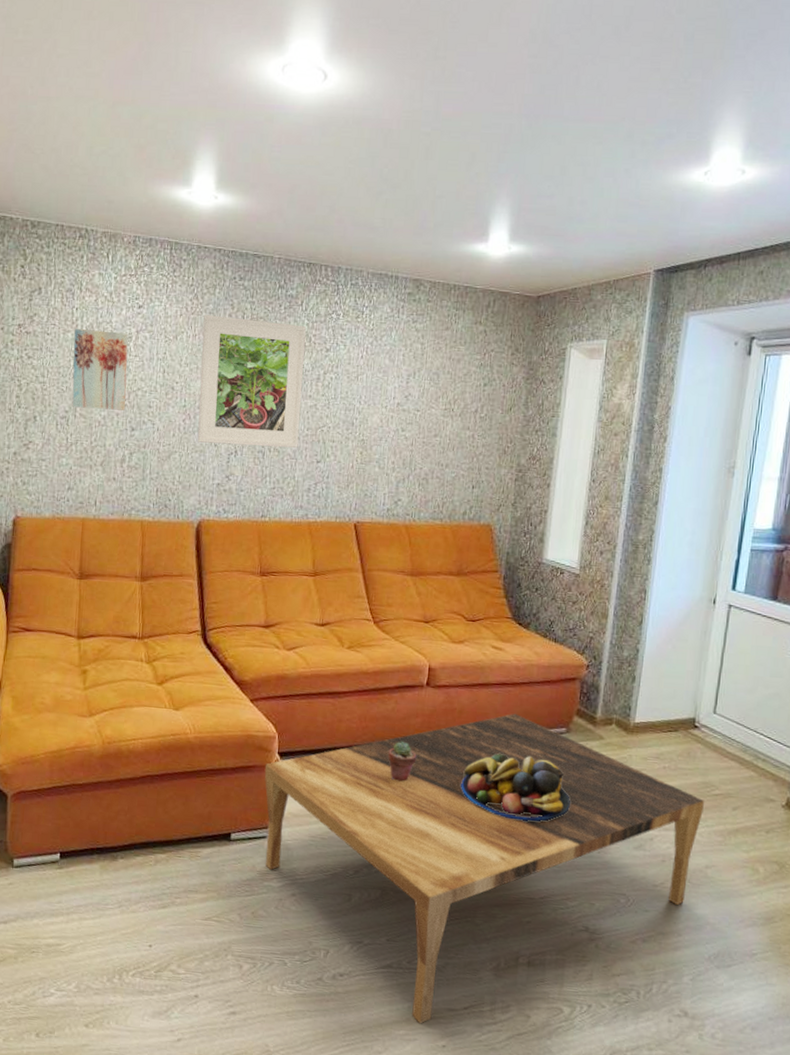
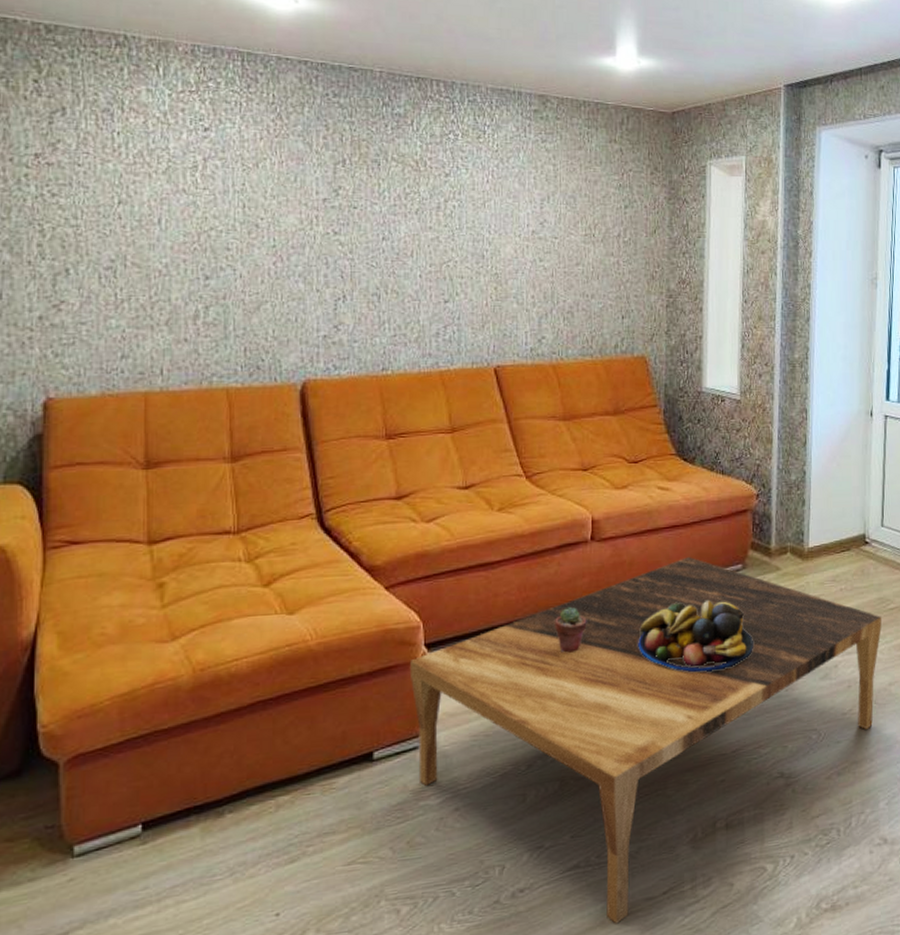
wall art: present [72,328,129,411] -> none [117,156,195,255]
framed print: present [197,315,306,449] -> none [291,137,421,289]

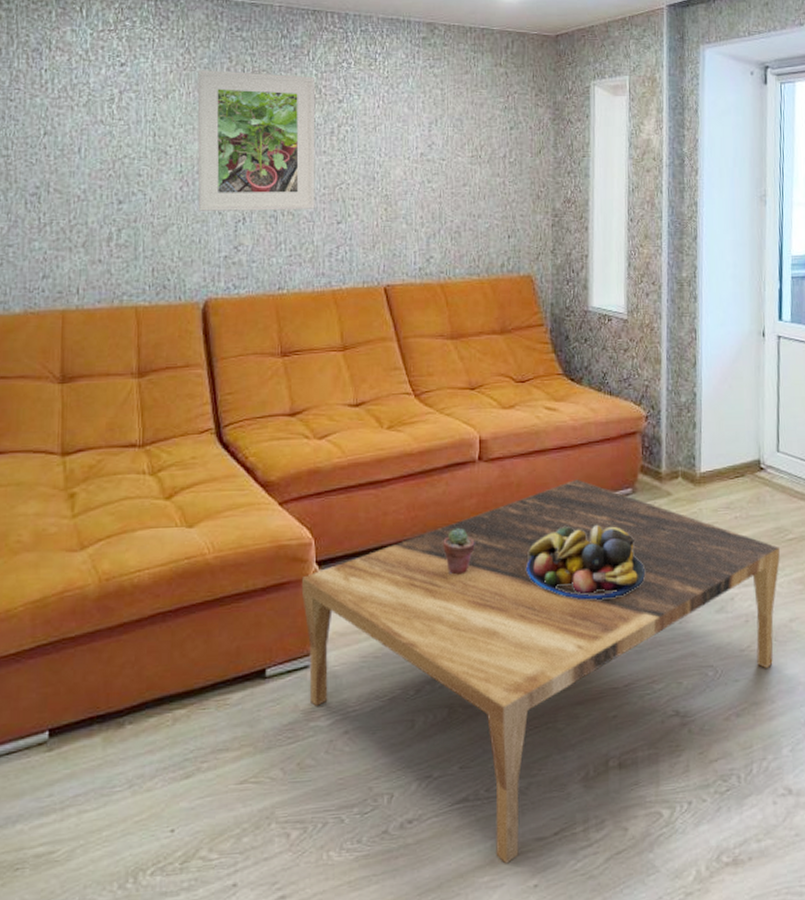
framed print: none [291,137,421,289] -> present [197,70,316,211]

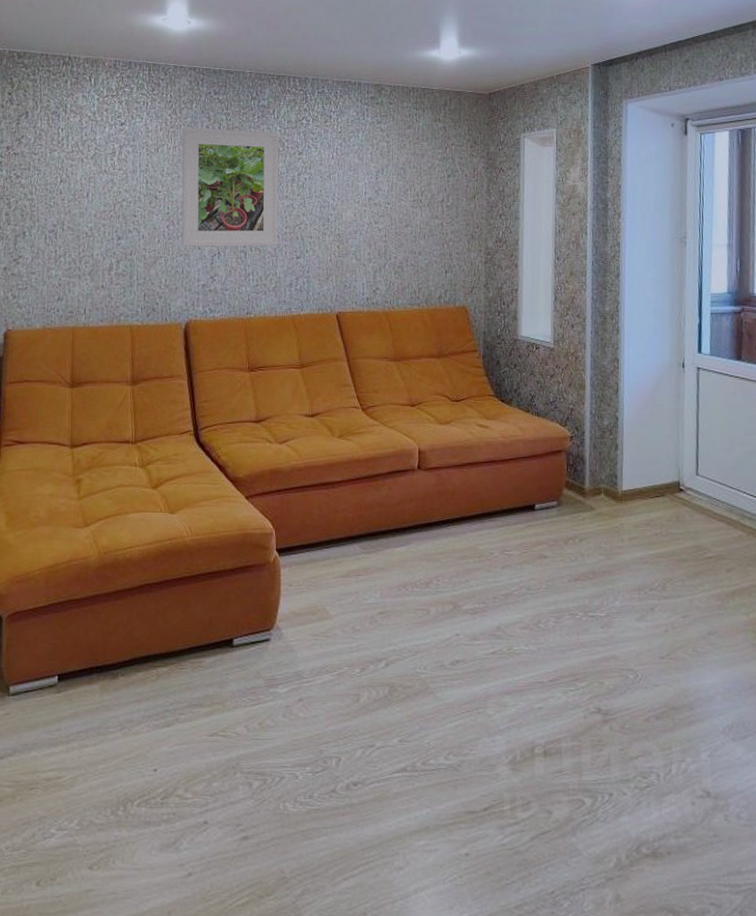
coffee table: present [301,480,780,864] -> none [263,491,699,832]
potted succulent: present [443,527,475,575] -> none [386,527,414,569]
fruit bowl: present [526,525,645,600] -> none [460,533,569,601]

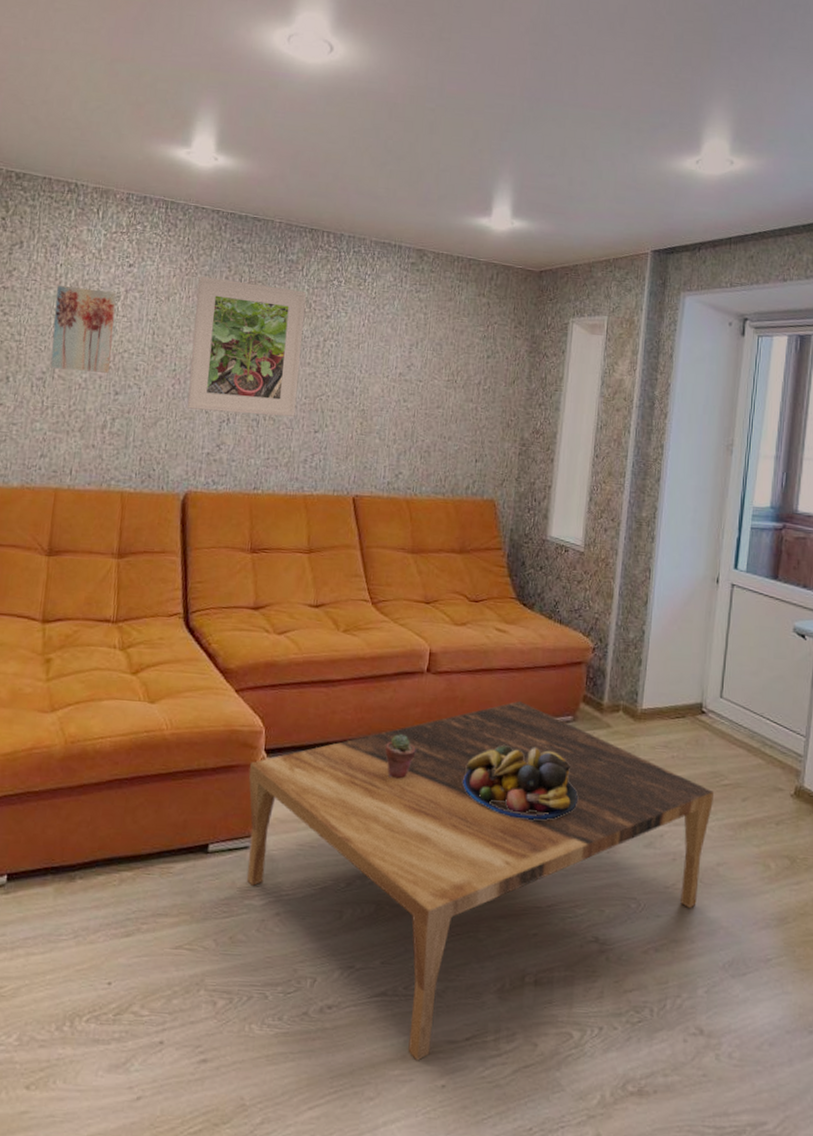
wall art: none [60,147,112,221] -> present [50,285,117,373]
coffee table: none [263,491,699,832] -> present [247,701,714,1061]
potted succulent: none [386,527,414,569] -> present [385,733,416,779]
fruit bowl: none [460,533,569,601] -> present [463,745,578,821]

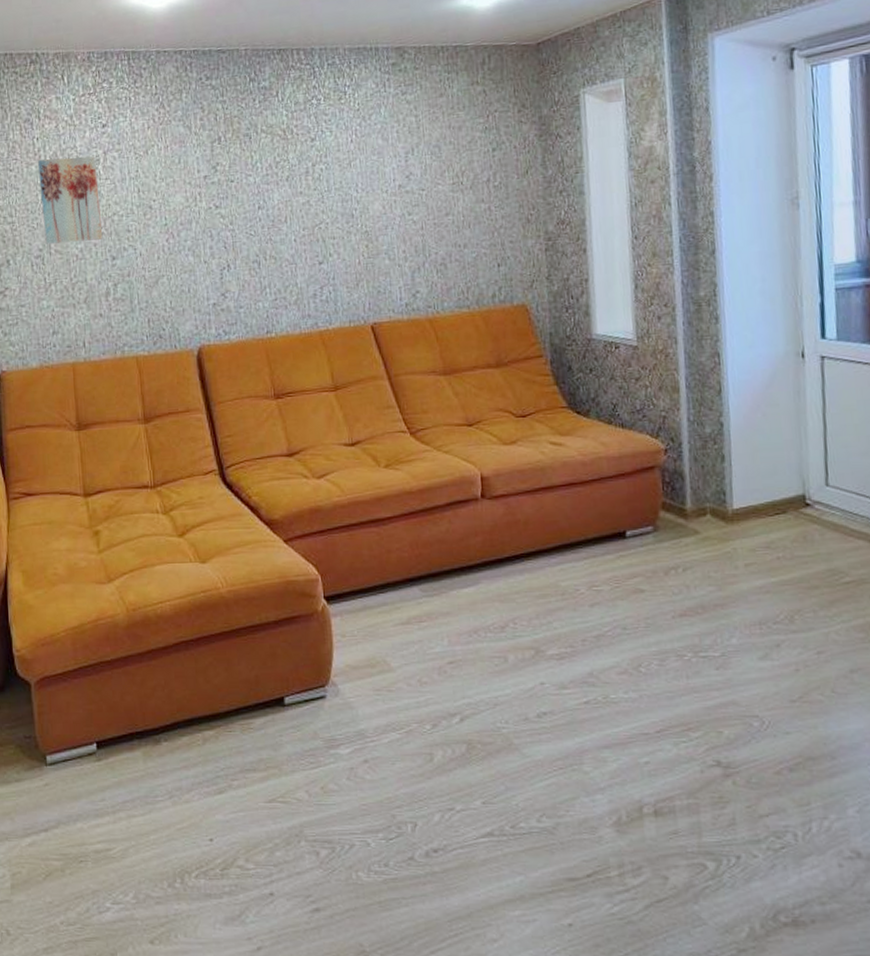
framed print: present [186,276,306,418] -> none [173,117,296,262]
coffee table: present [247,701,714,1061] -> none [311,517,835,901]
potted succulent: present [385,733,416,779] -> none [450,565,484,613]
fruit bowl: present [463,745,578,821] -> none [540,565,673,642]

